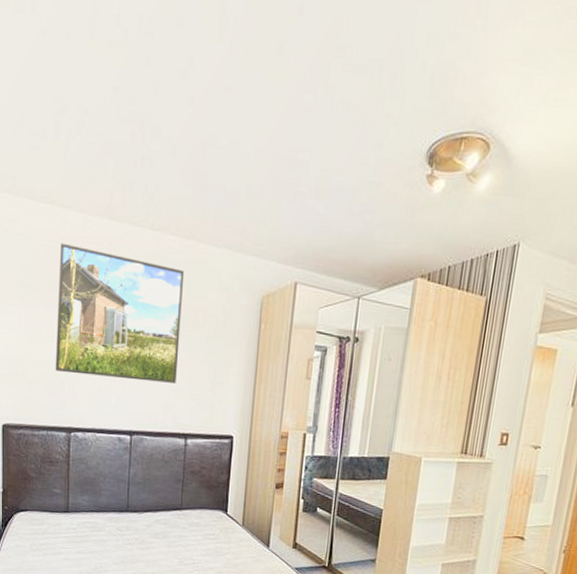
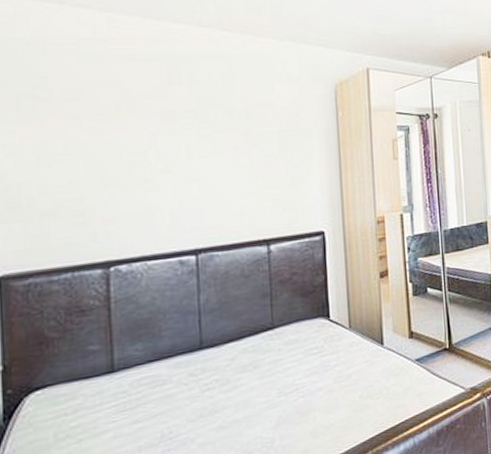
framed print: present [55,243,185,383] -> none [77,46,248,195]

